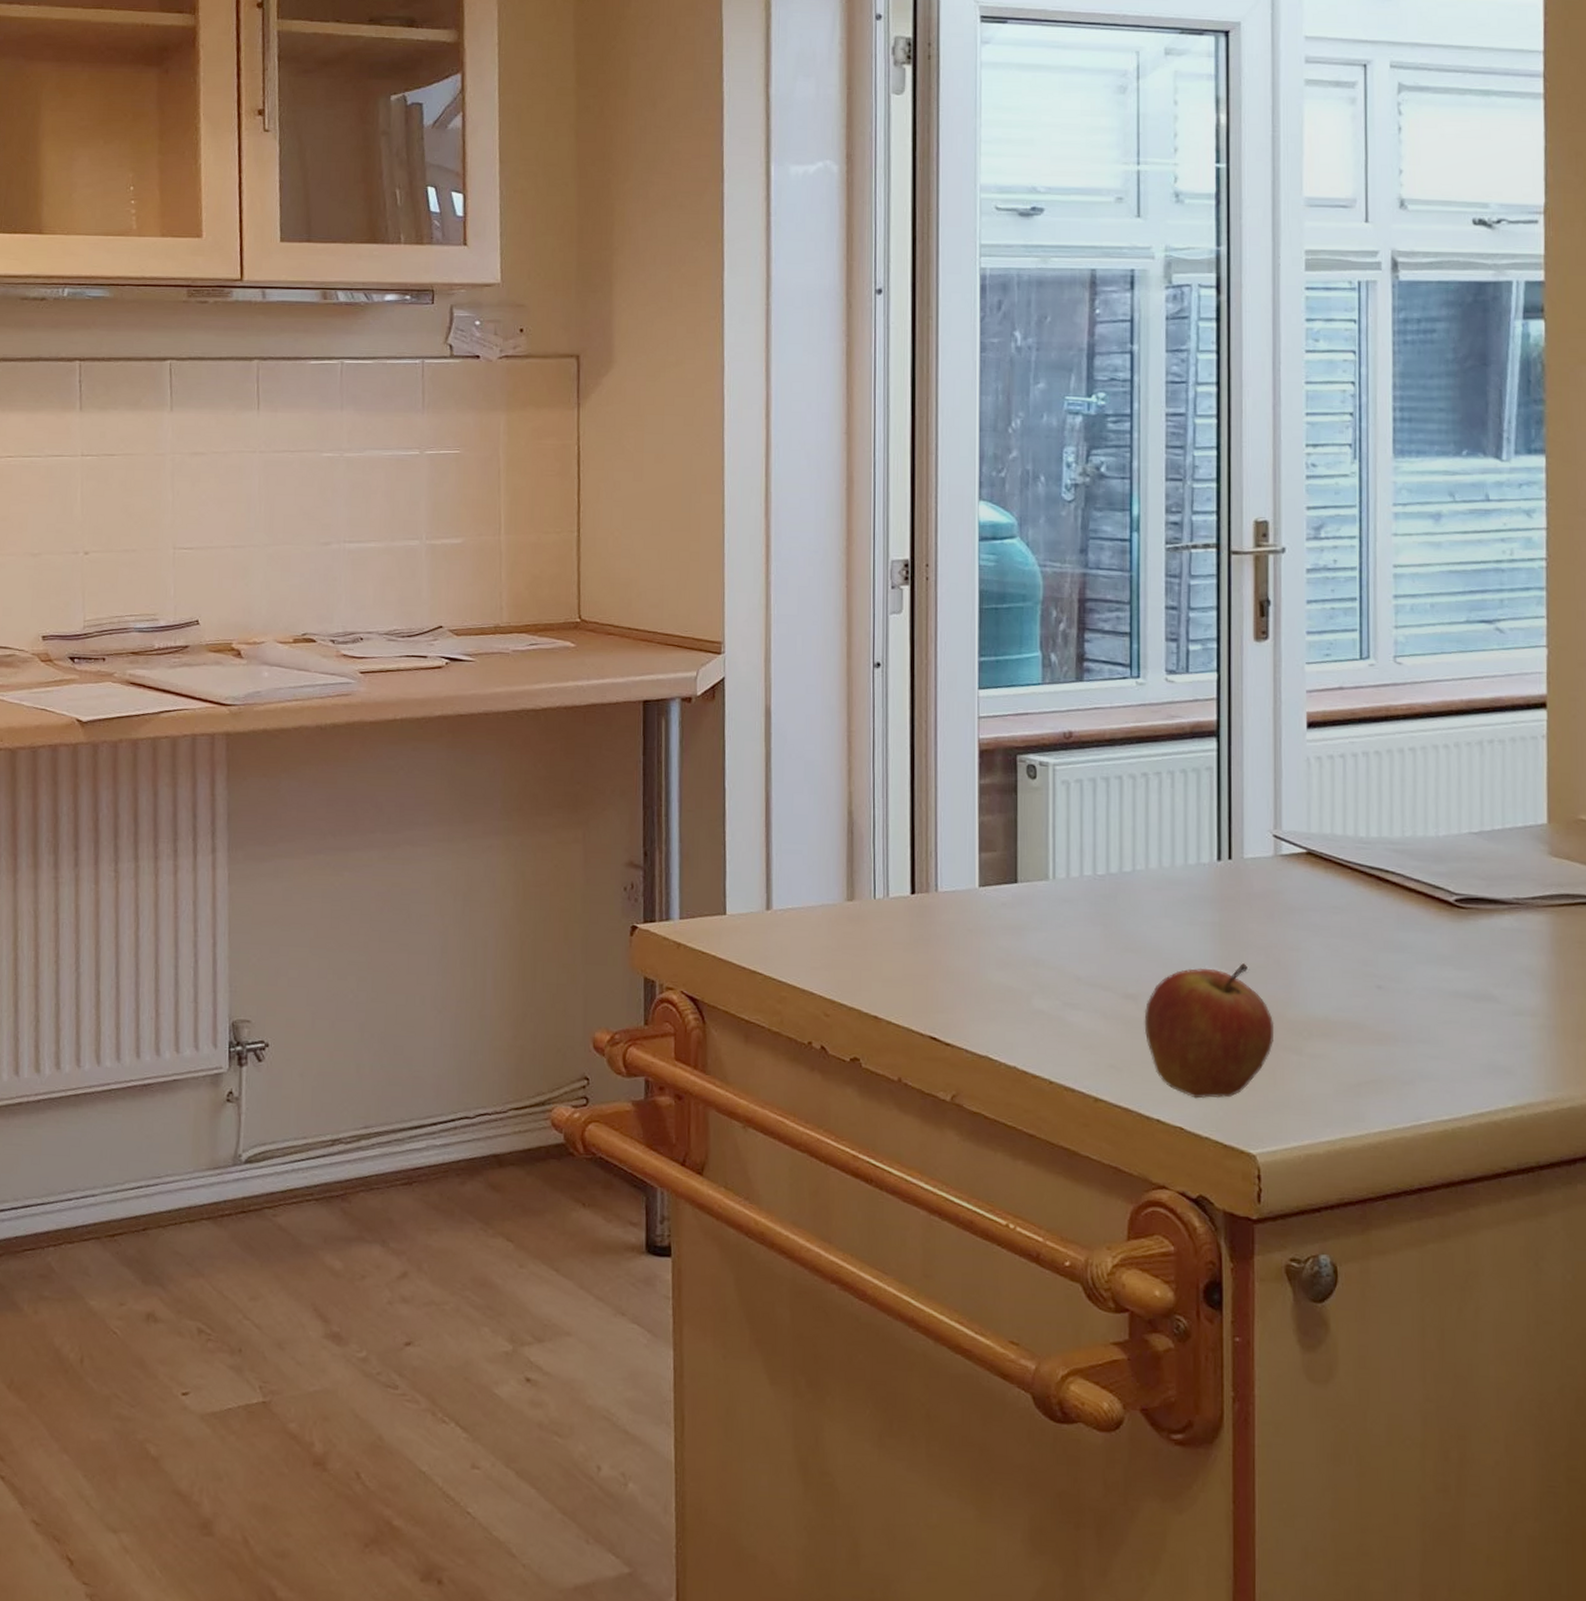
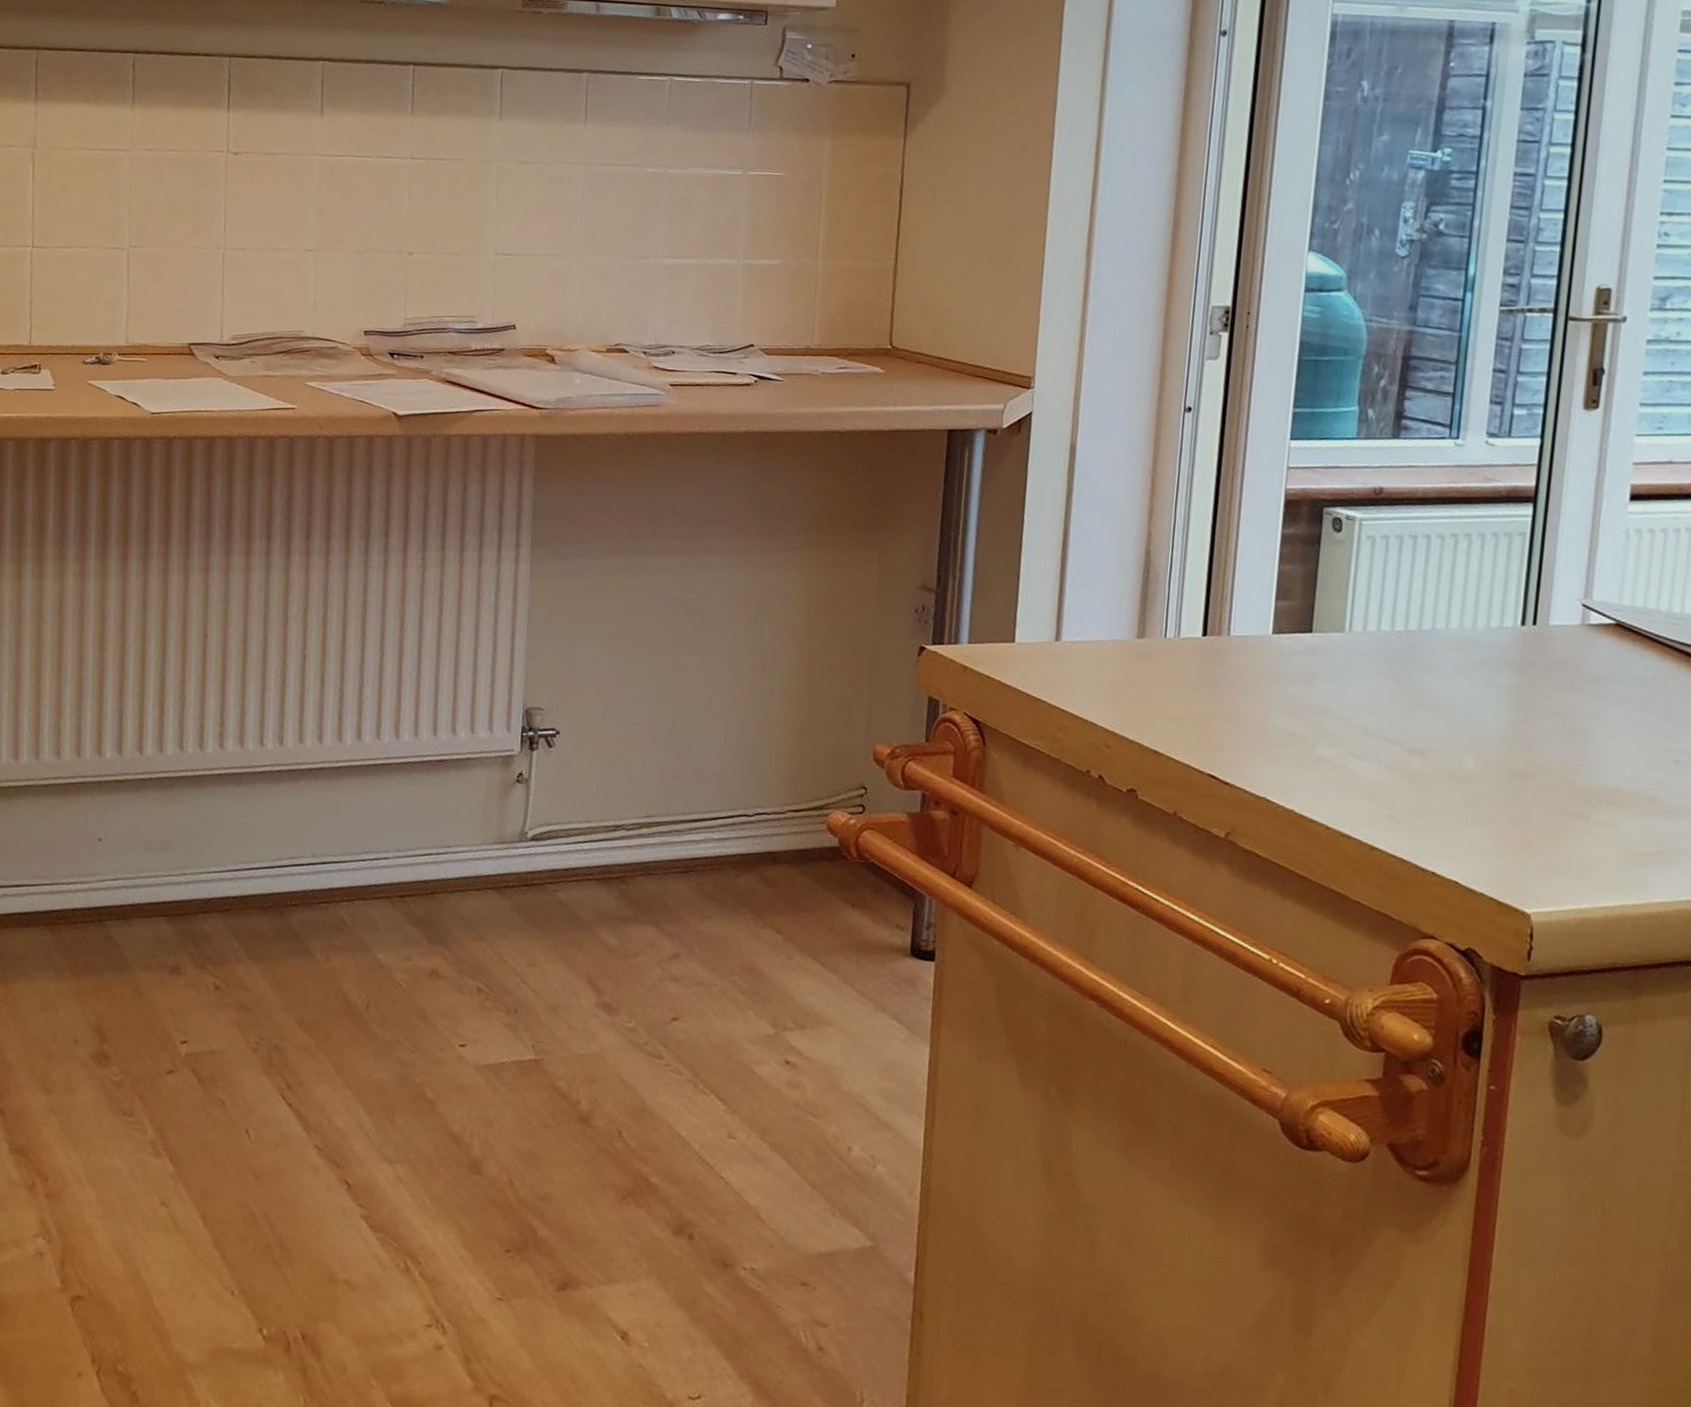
fruit: present [1144,963,1275,1099] -> none [1428,728,1563,857]

